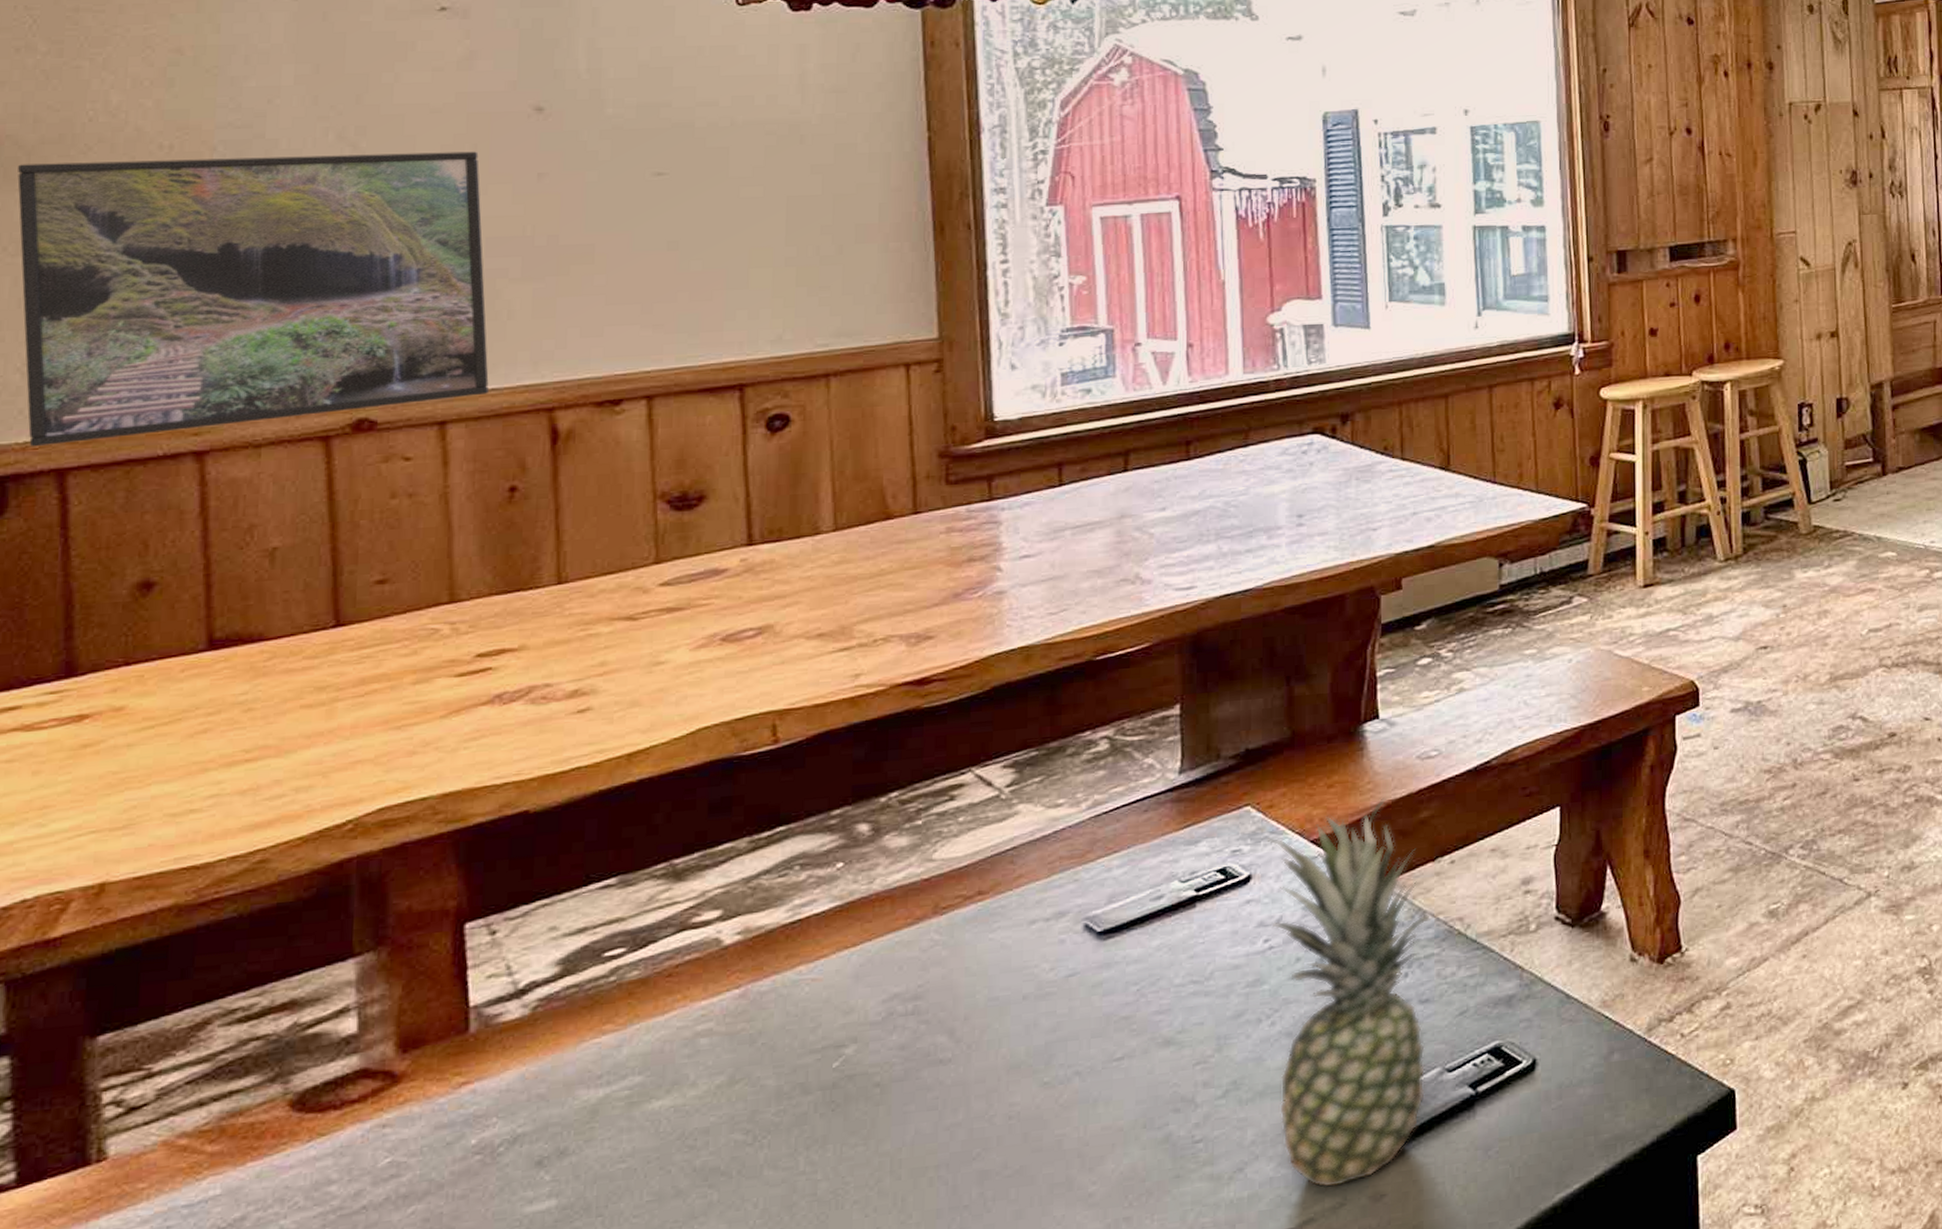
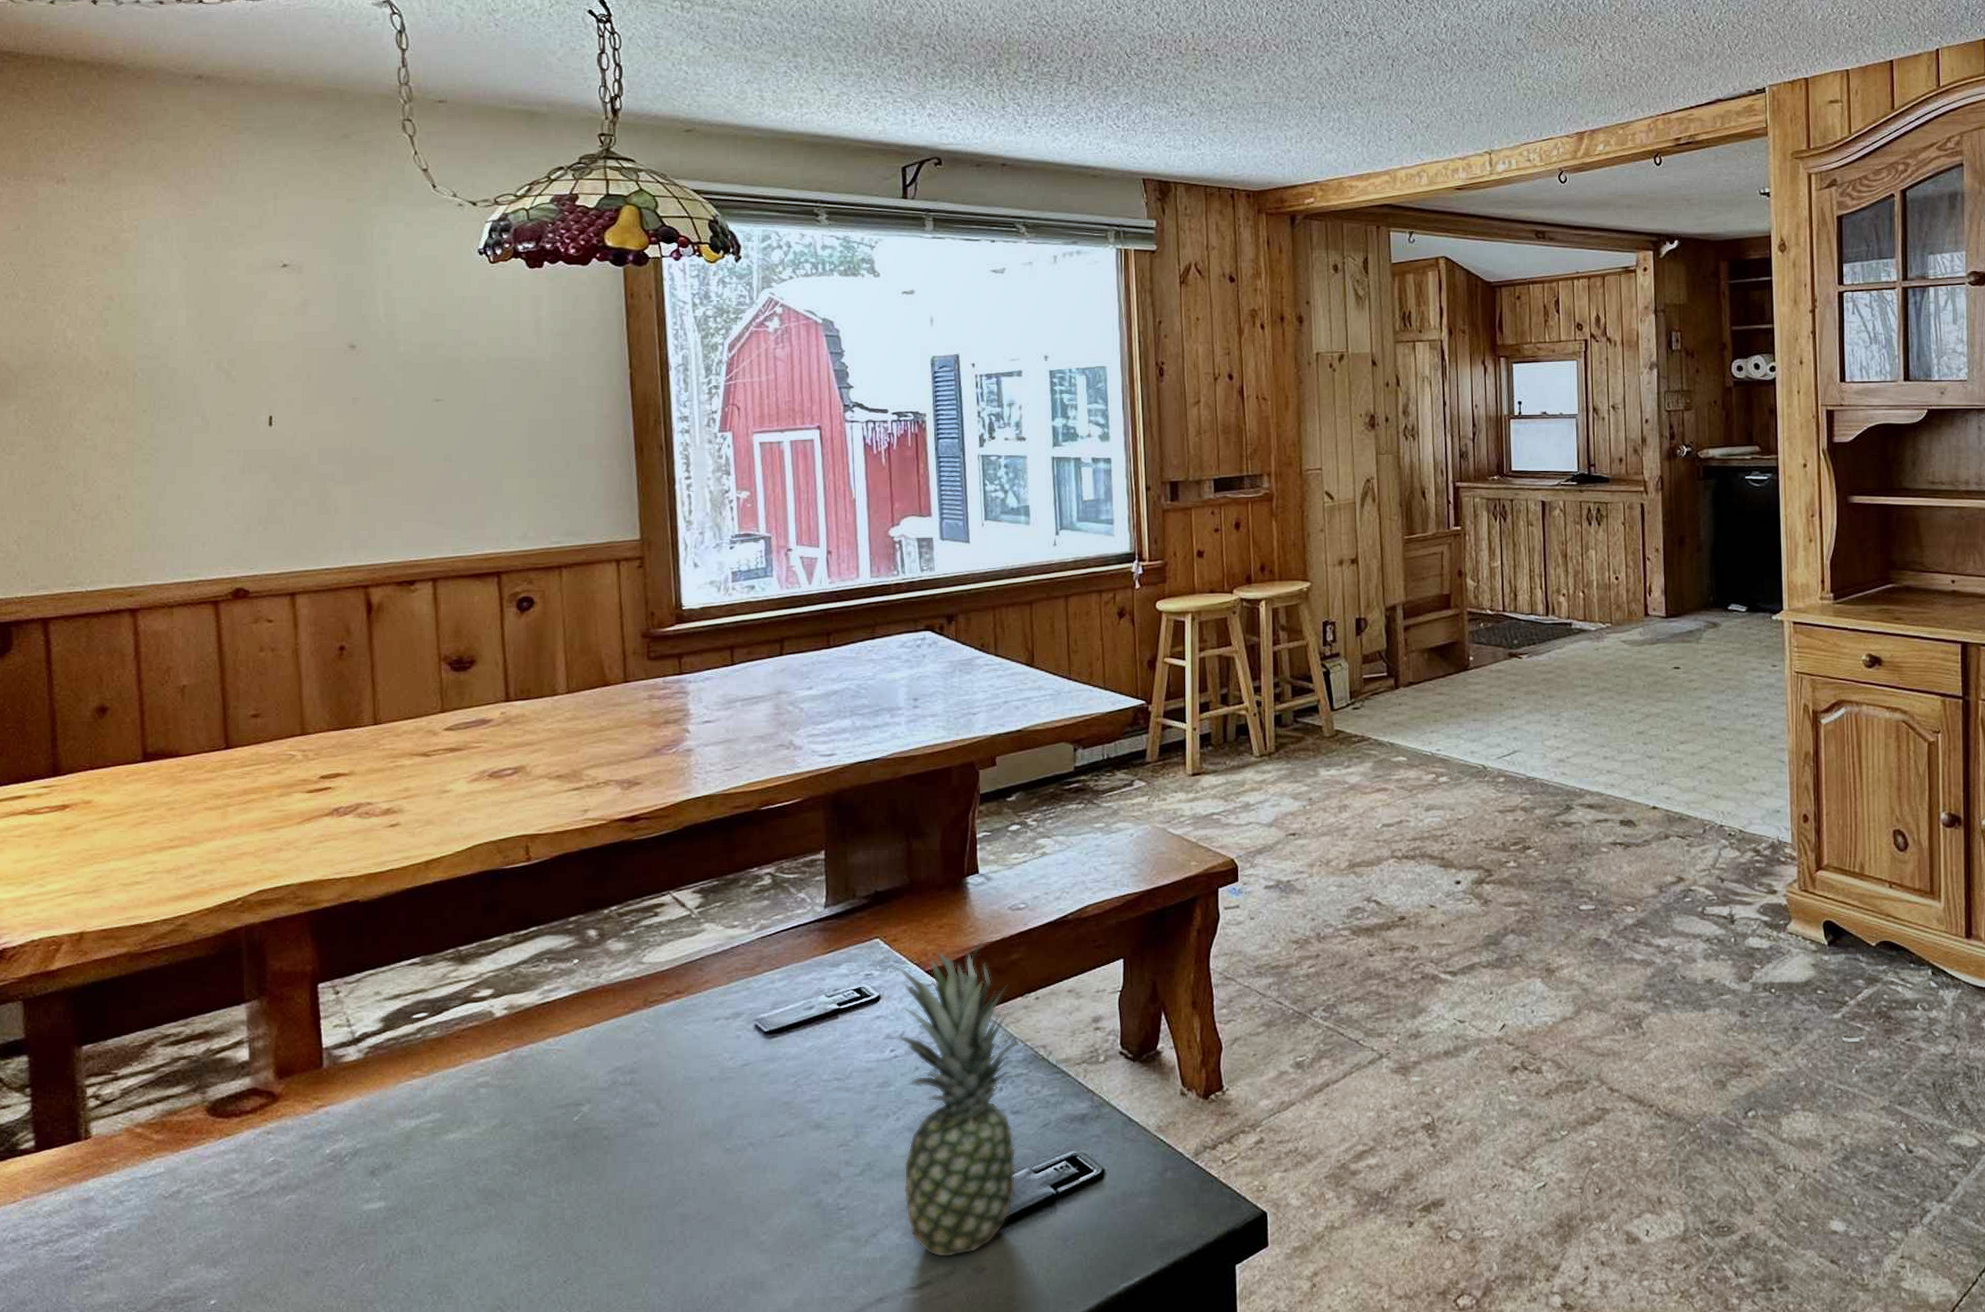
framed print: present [17,151,489,447] -> none [10,380,323,601]

